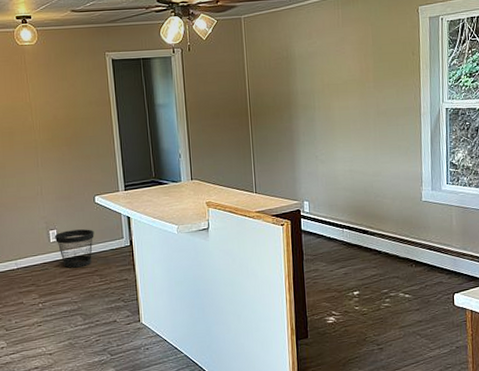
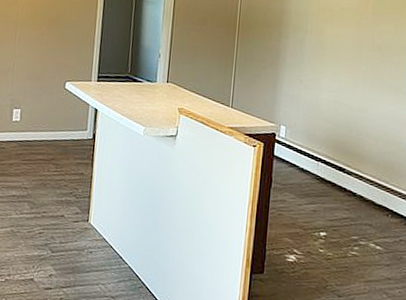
wastebasket: present [54,229,94,268] -> none [17,112,59,153]

